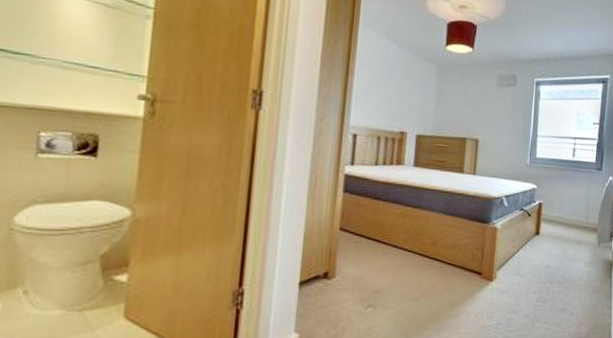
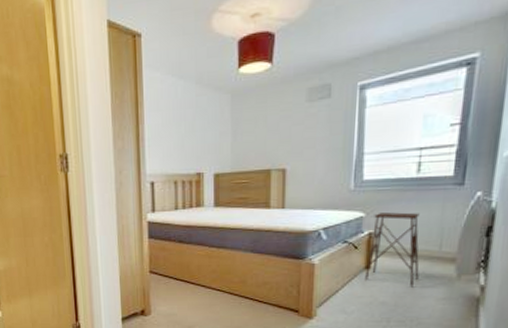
side table: none [535,186,574,253] -> present [365,212,420,288]

